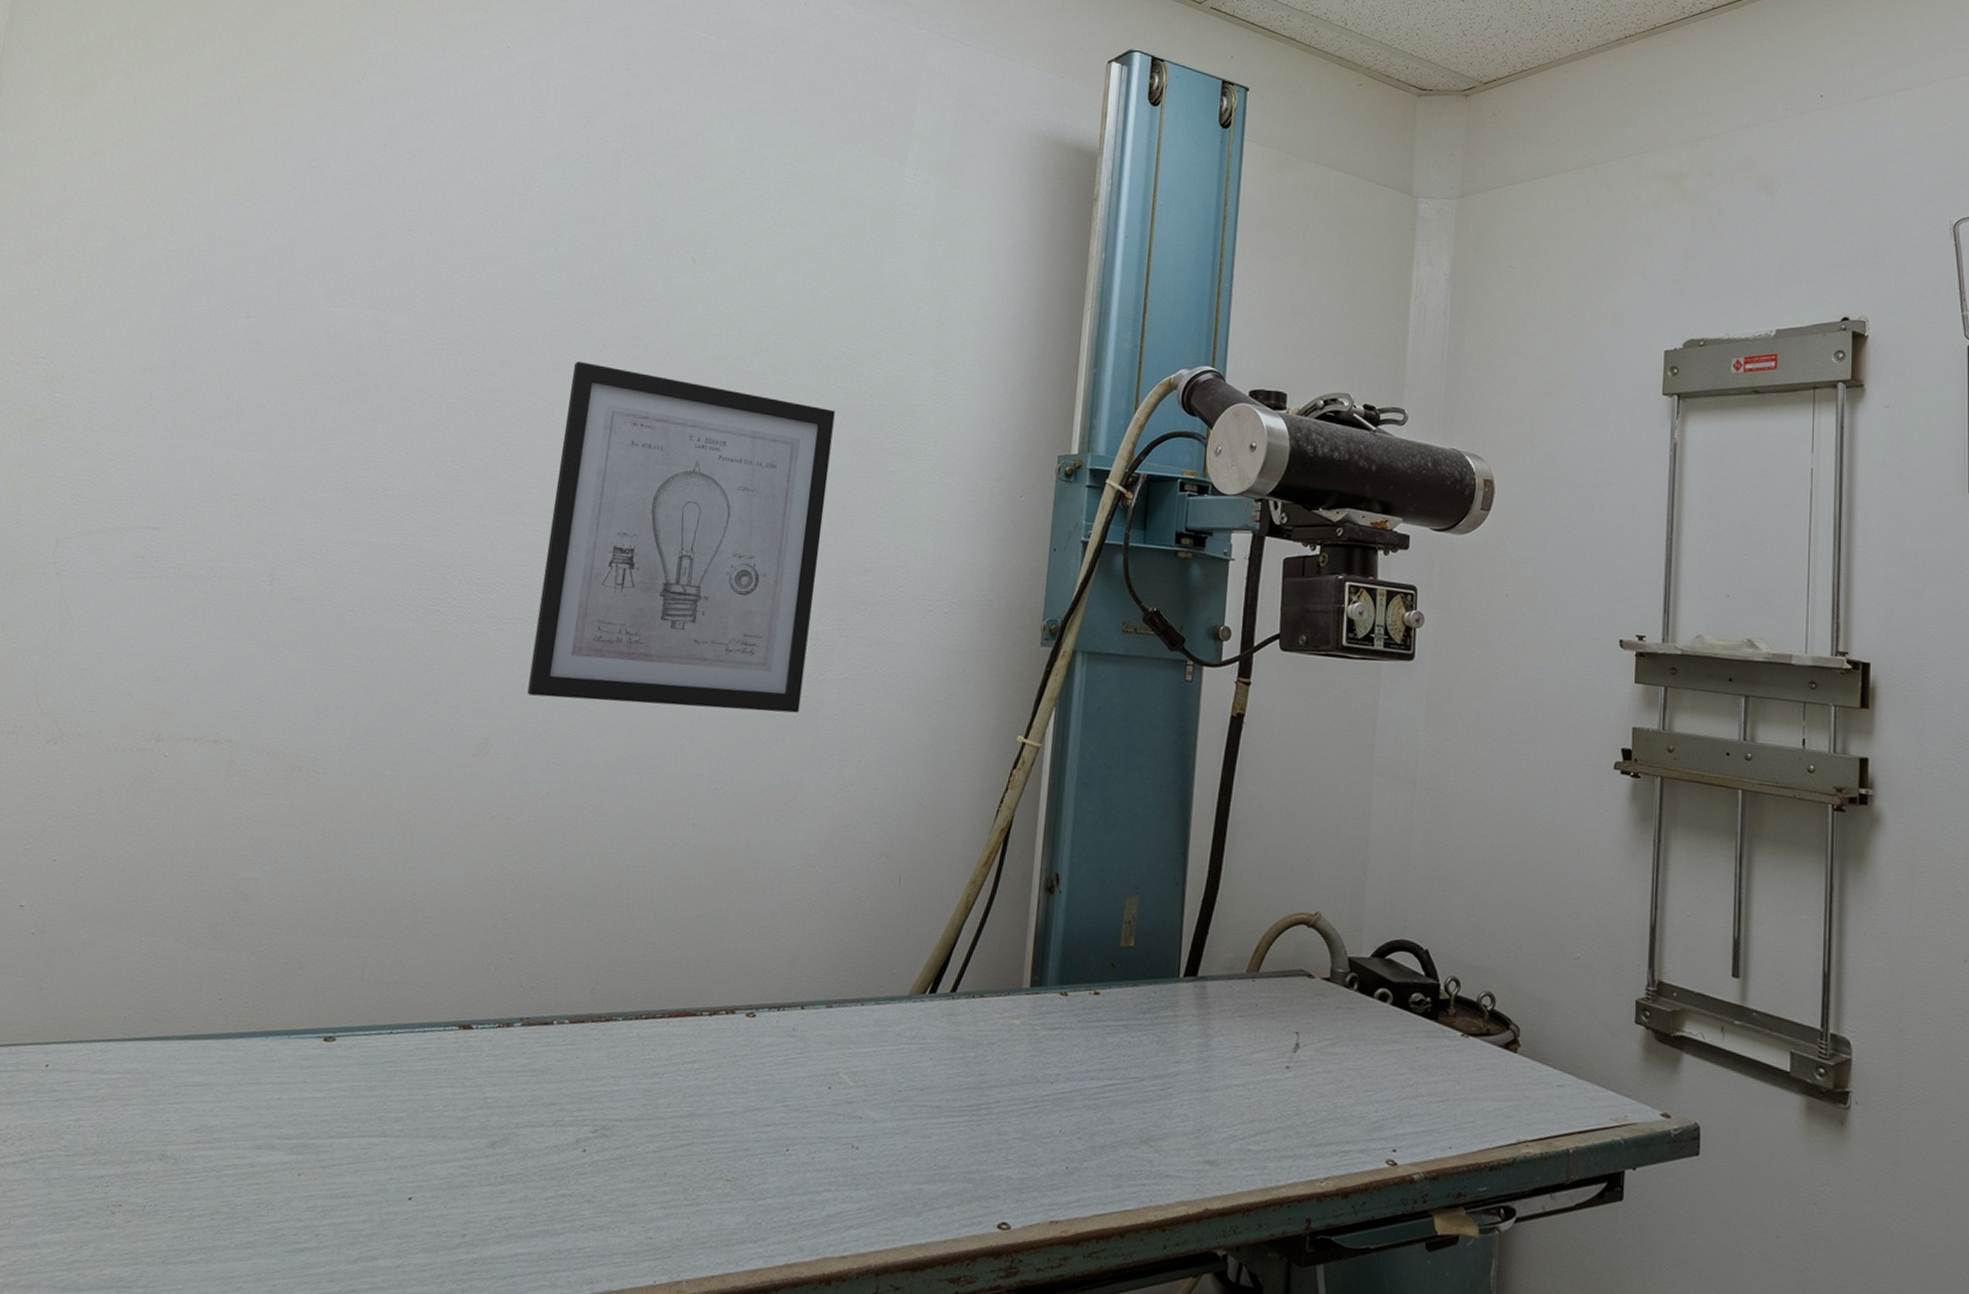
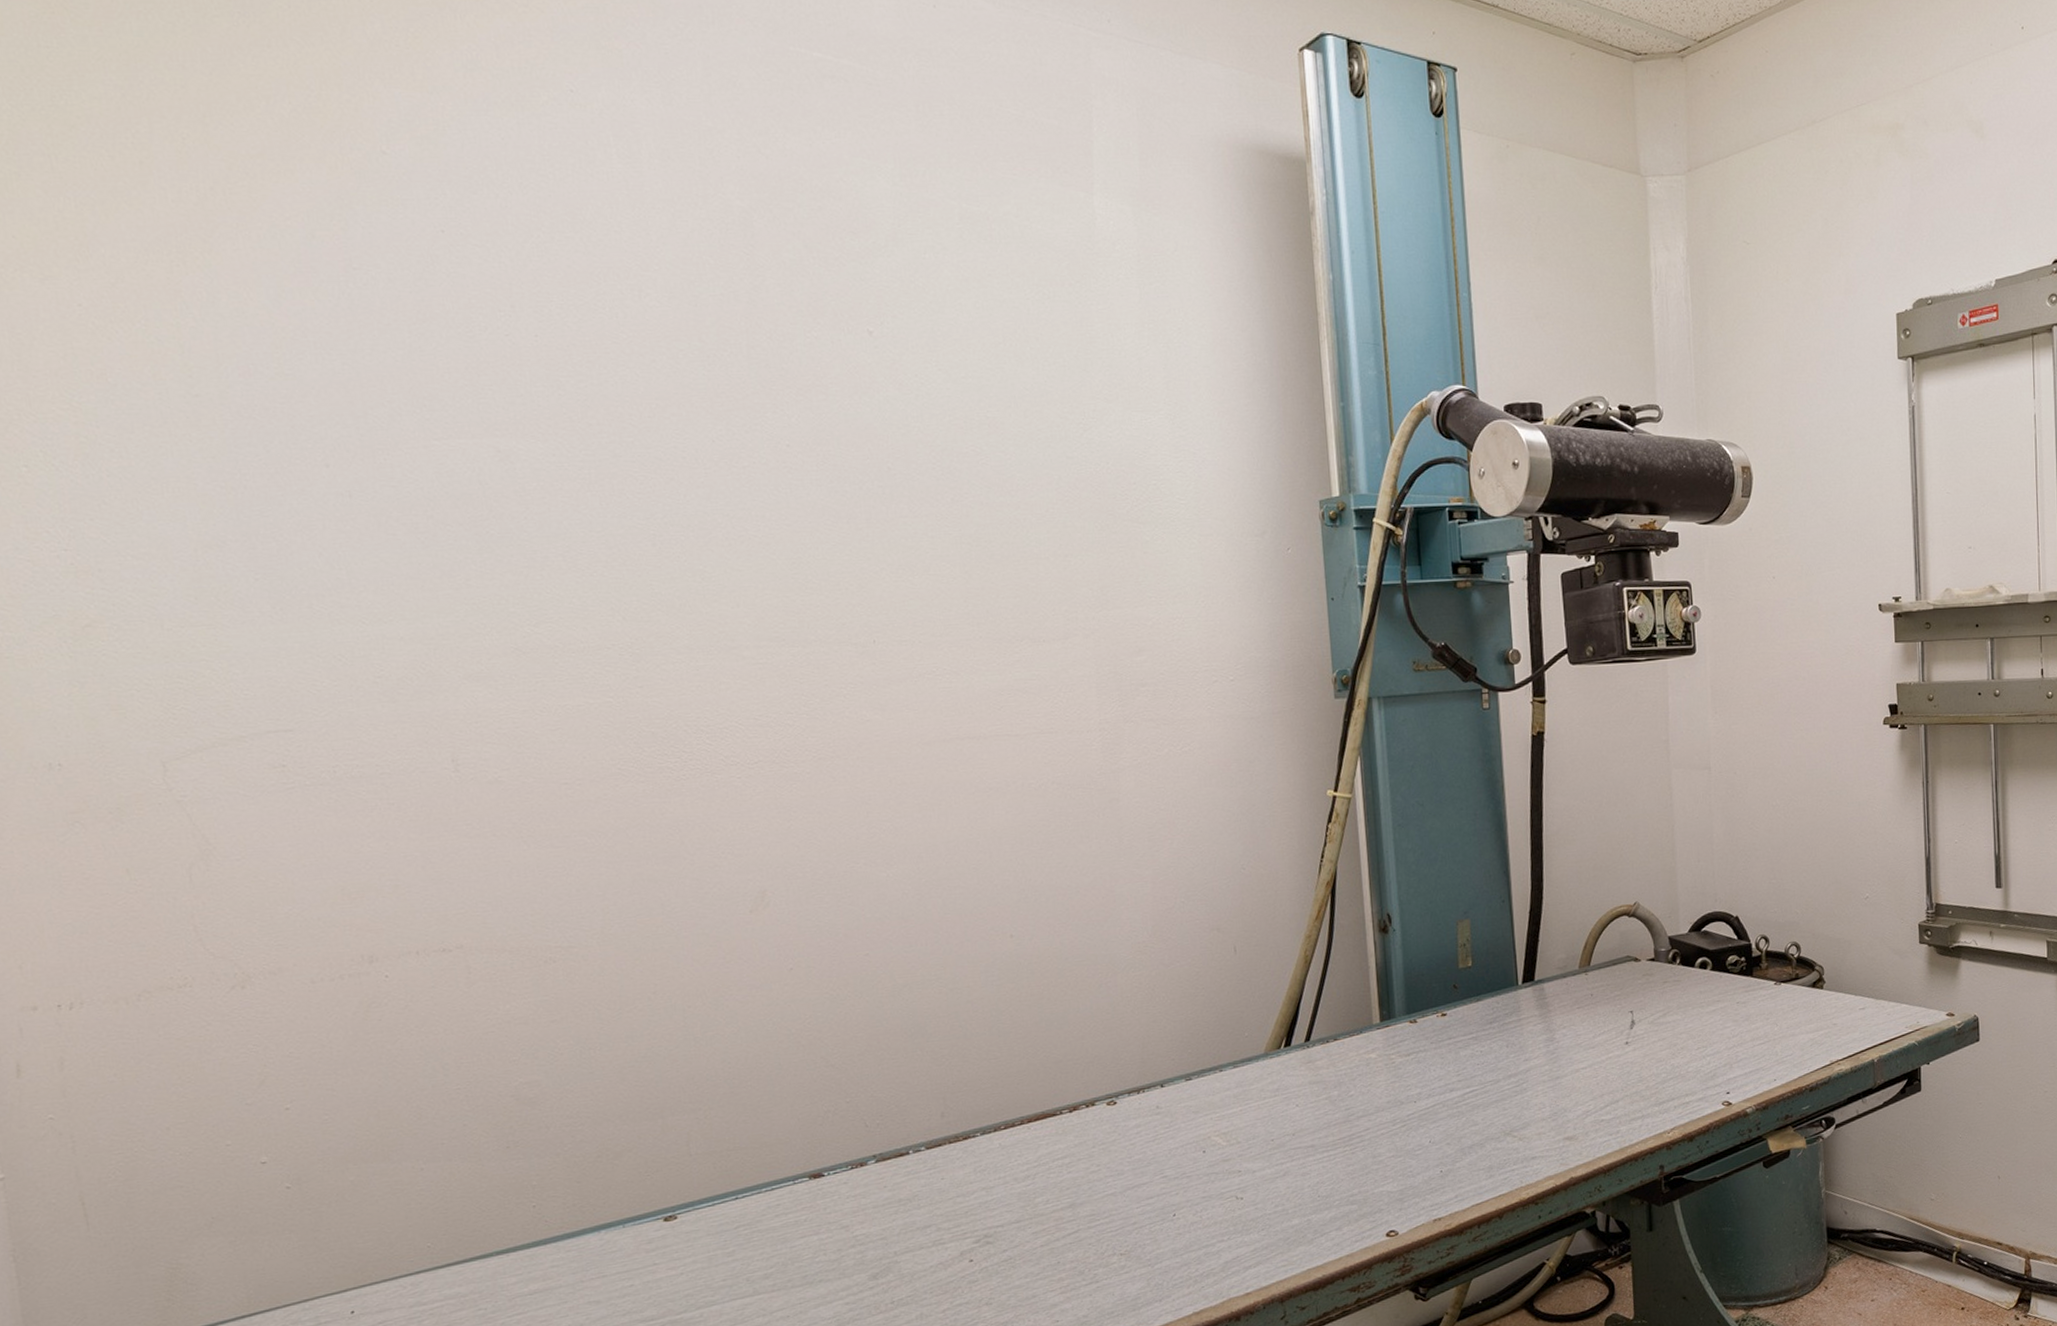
wall art: present [527,361,835,713] -> none [757,466,1098,839]

